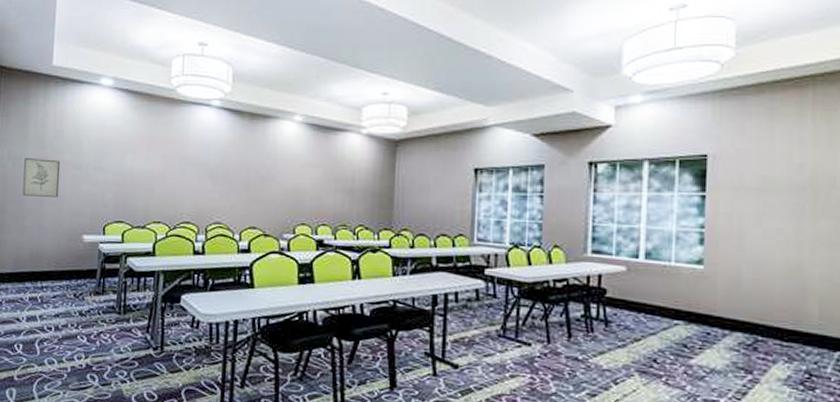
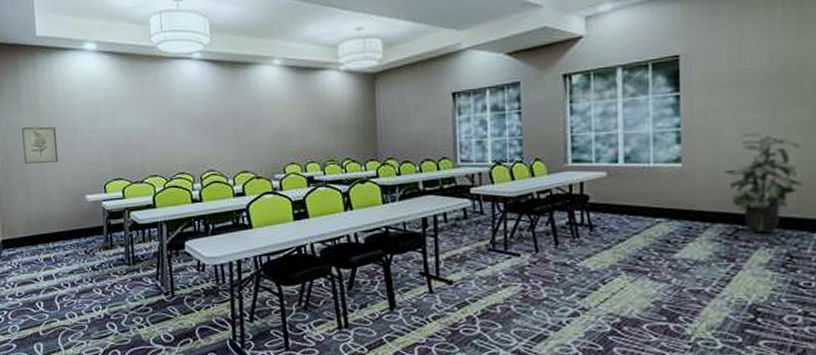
indoor plant: none [746,241,826,348] -> present [724,133,803,234]

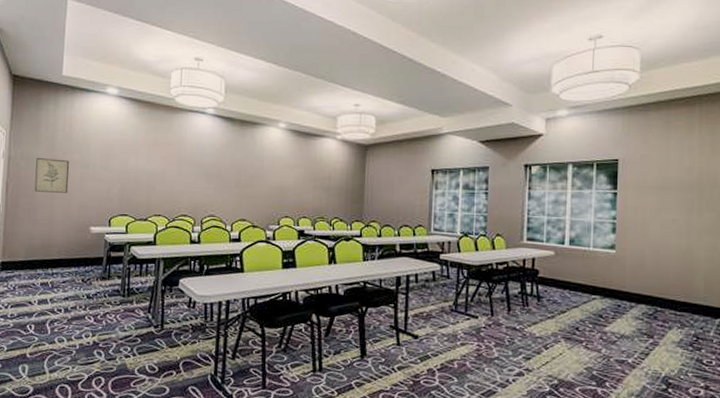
indoor plant: present [724,133,803,234] -> none [648,230,709,317]

